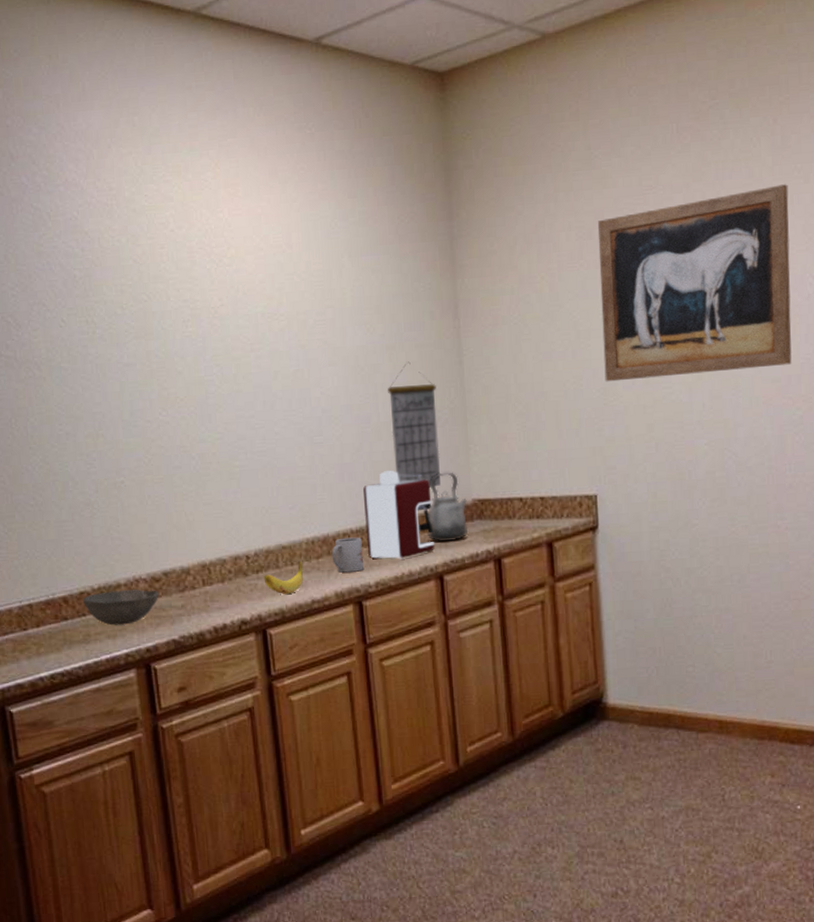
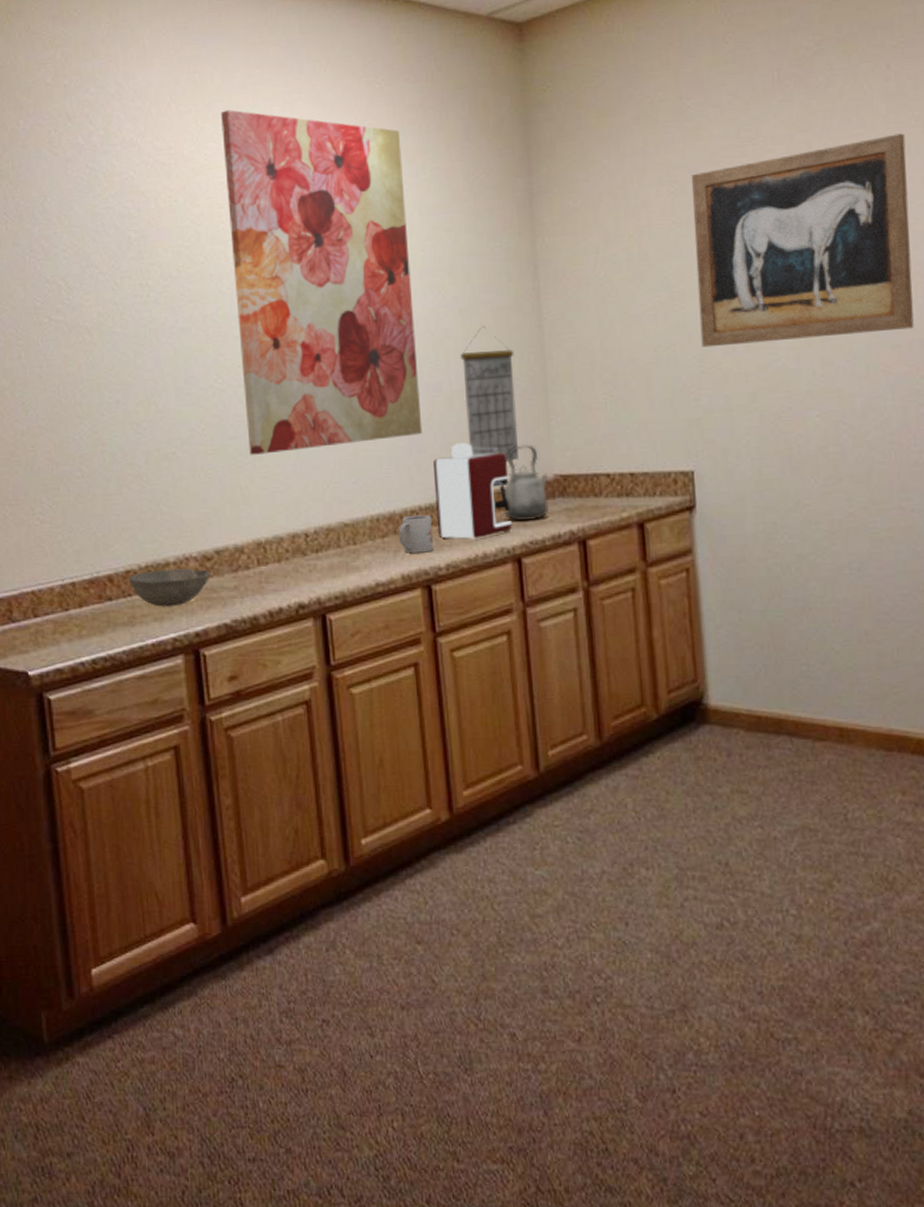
wall art: none [160,152,353,483] -> present [221,110,423,455]
banana: present [263,561,304,595] -> none [323,540,367,577]

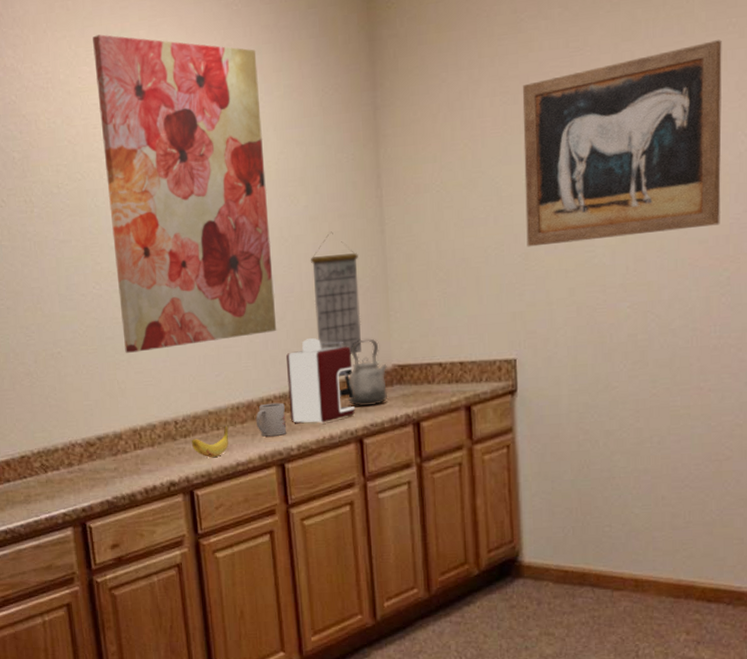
bowl: present [128,568,211,607] -> none [23,453,94,487]
banana: none [323,540,367,577] -> present [191,425,229,458]

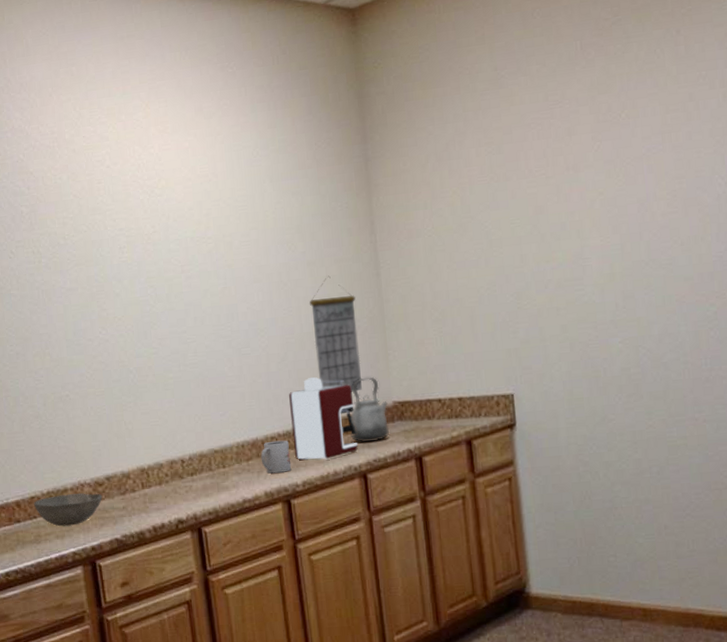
bowl: none [23,453,94,487] -> present [33,492,103,527]
wall art: present [93,34,277,353] -> none [96,97,279,395]
banana: present [191,425,229,458] -> none [198,463,235,496]
wall art: present [522,40,722,247] -> none [506,91,704,287]

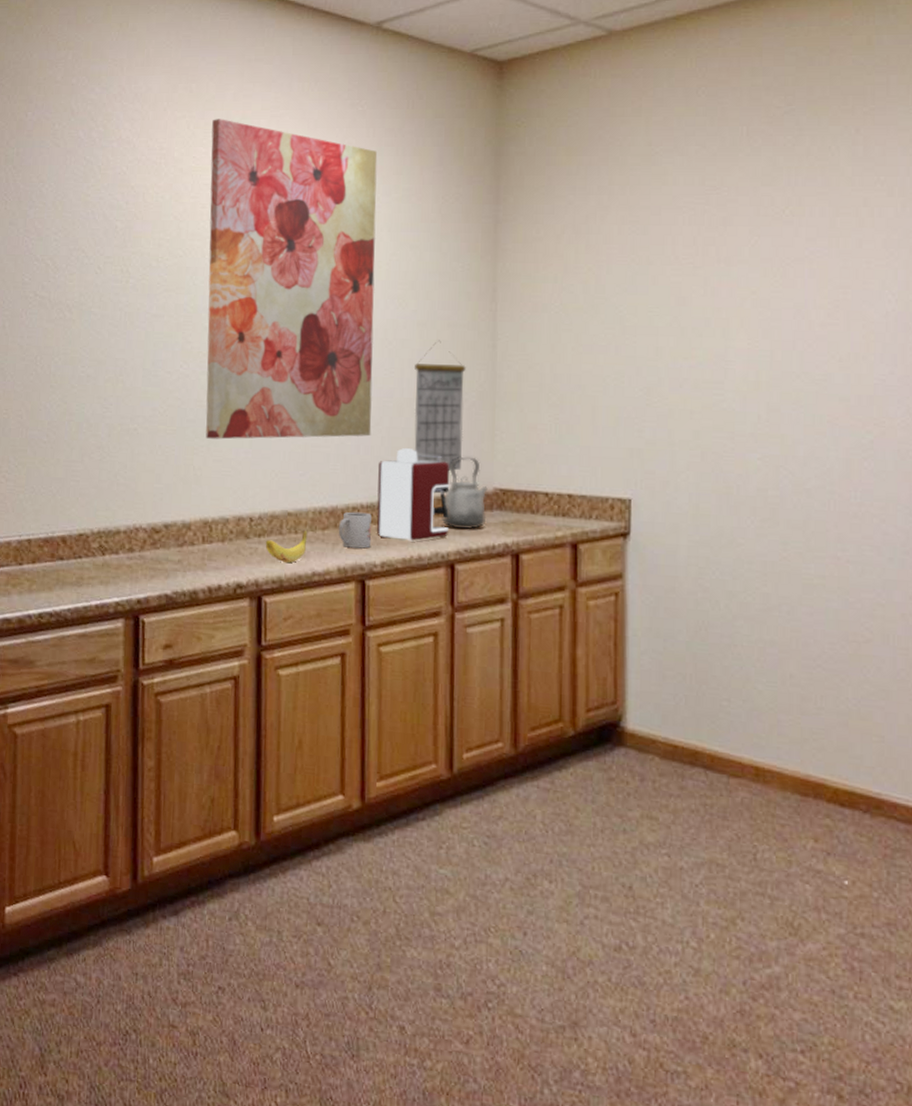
bowl: present [33,492,103,527] -> none [80,536,157,573]
wall art: none [96,97,279,395] -> present [205,119,378,440]
banana: none [198,463,235,496] -> present [265,530,308,564]

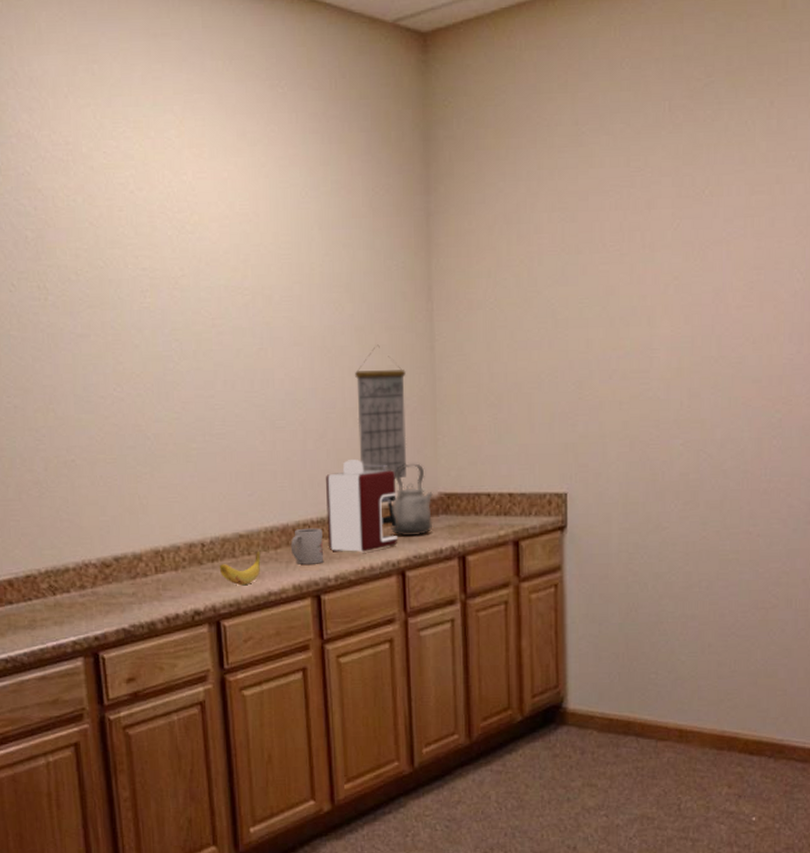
wall art: present [205,119,378,440] -> none [121,106,317,465]

